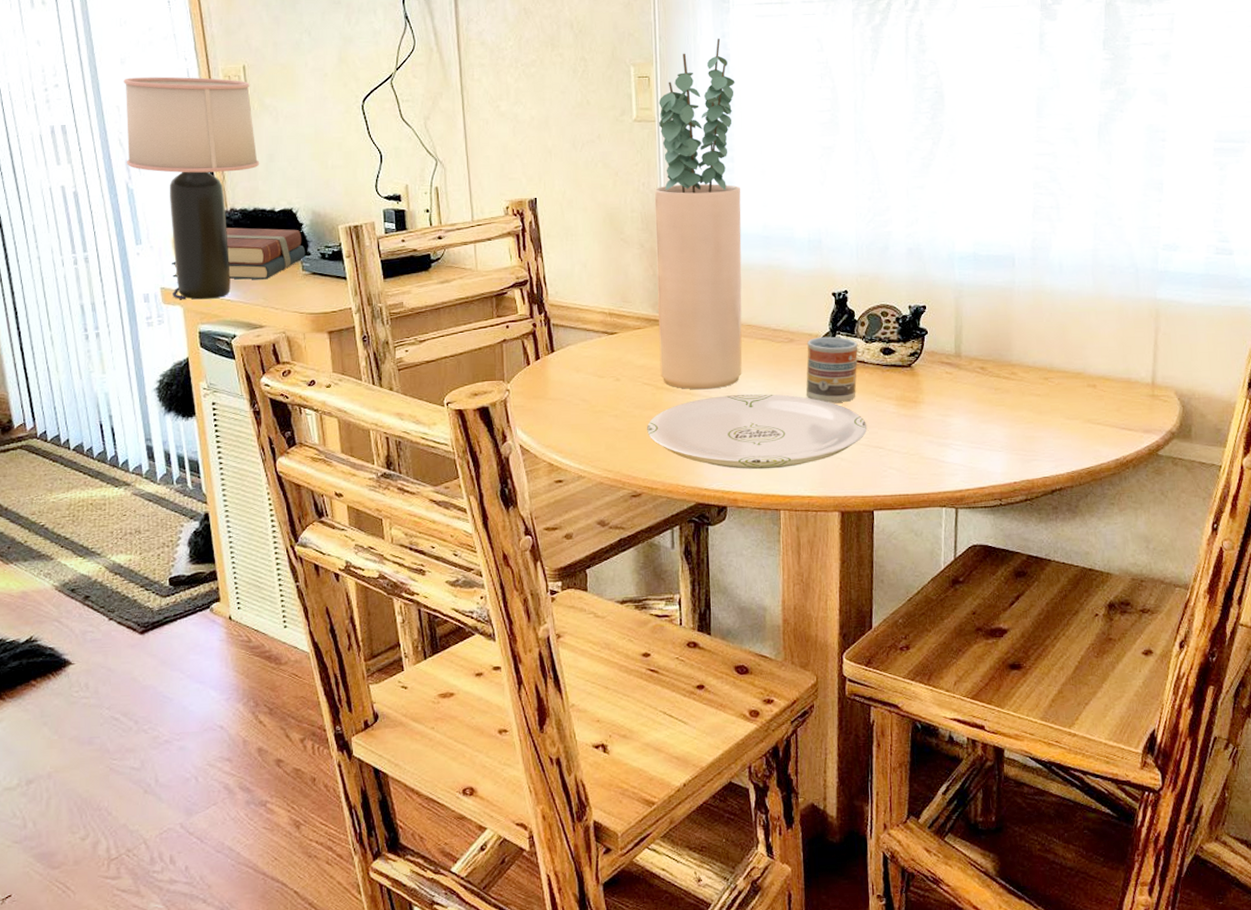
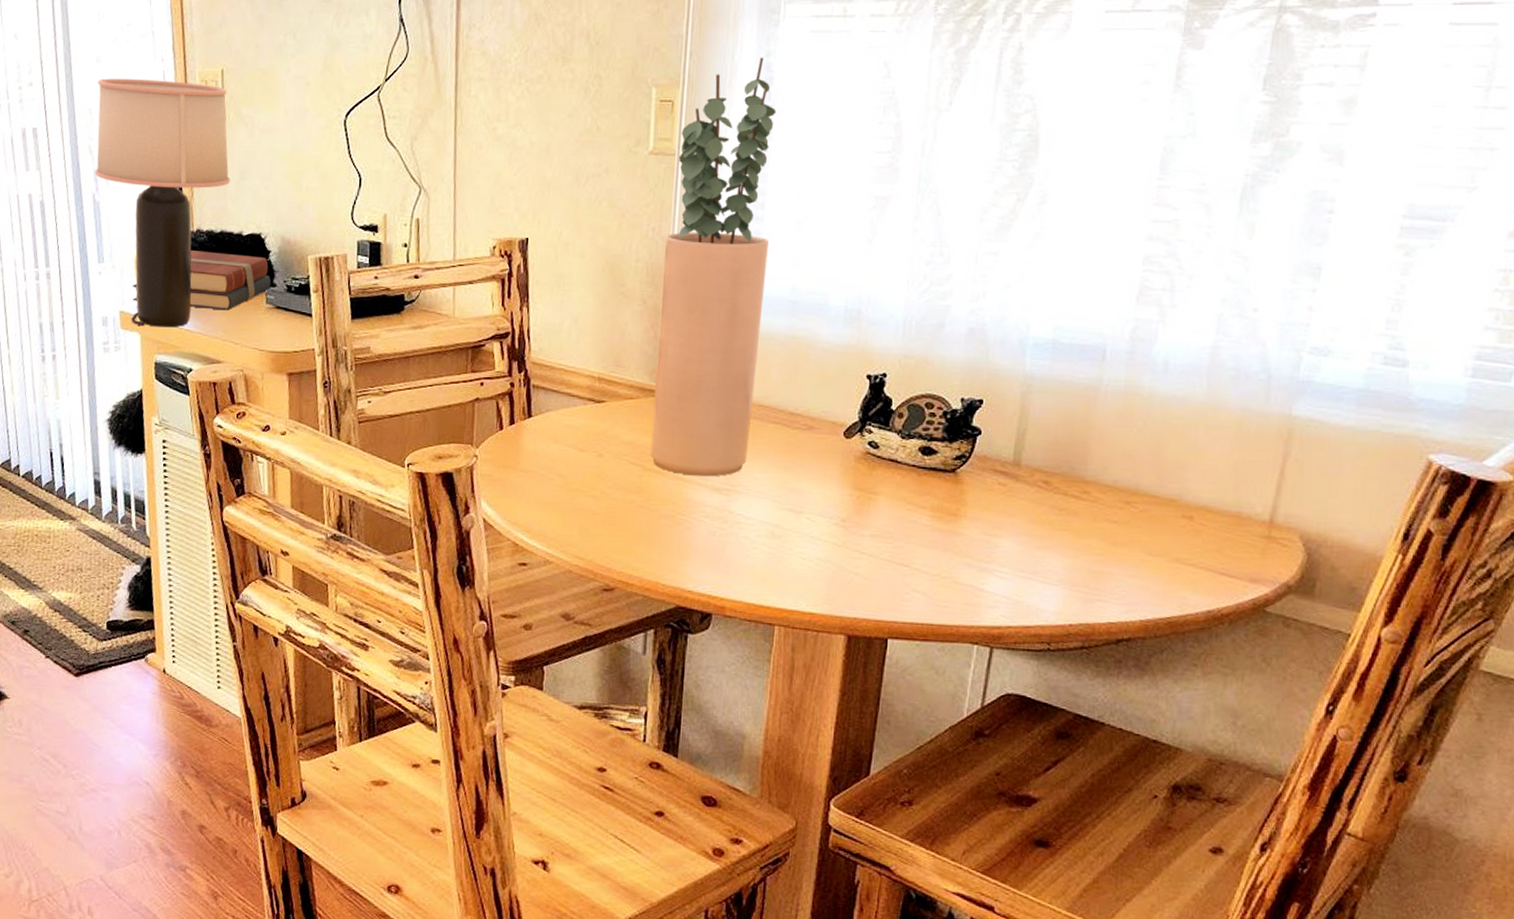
plate: present [647,394,868,470] -> none [628,485,892,577]
cup: present [805,336,858,403] -> none [820,426,892,507]

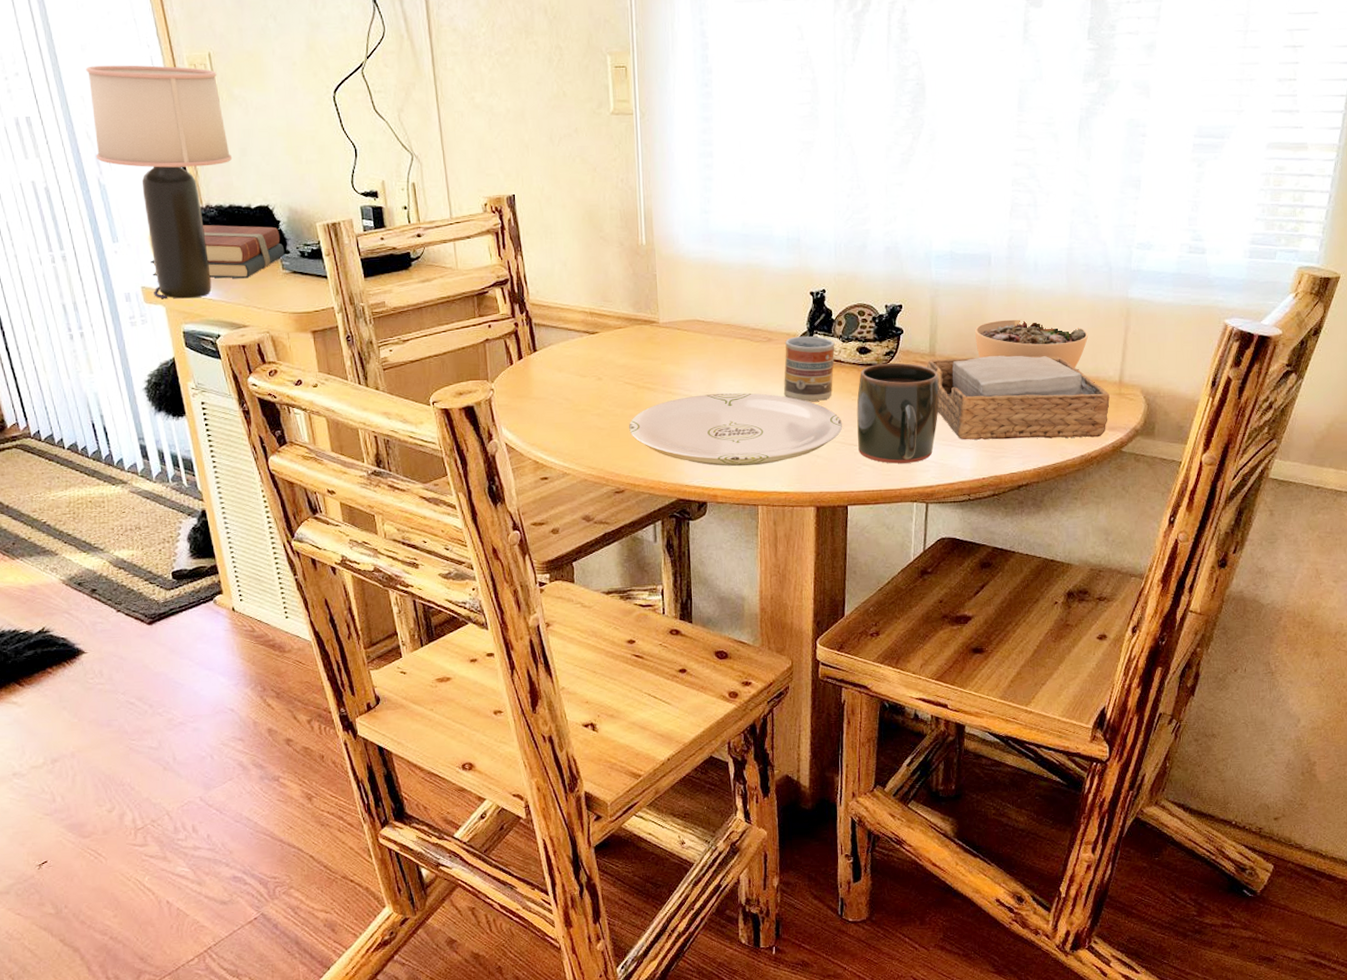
plate: none [628,485,892,577] -> present [629,393,843,467]
vase: present [650,57,776,477] -> none [633,25,722,389]
cup: none [820,426,892,507] -> present [783,336,835,401]
mug: none [909,468,1022,596] -> present [856,362,939,464]
napkin holder: none [1008,469,1254,590] -> present [927,355,1110,440]
salad: none [1075,429,1232,498] -> present [974,319,1089,368]

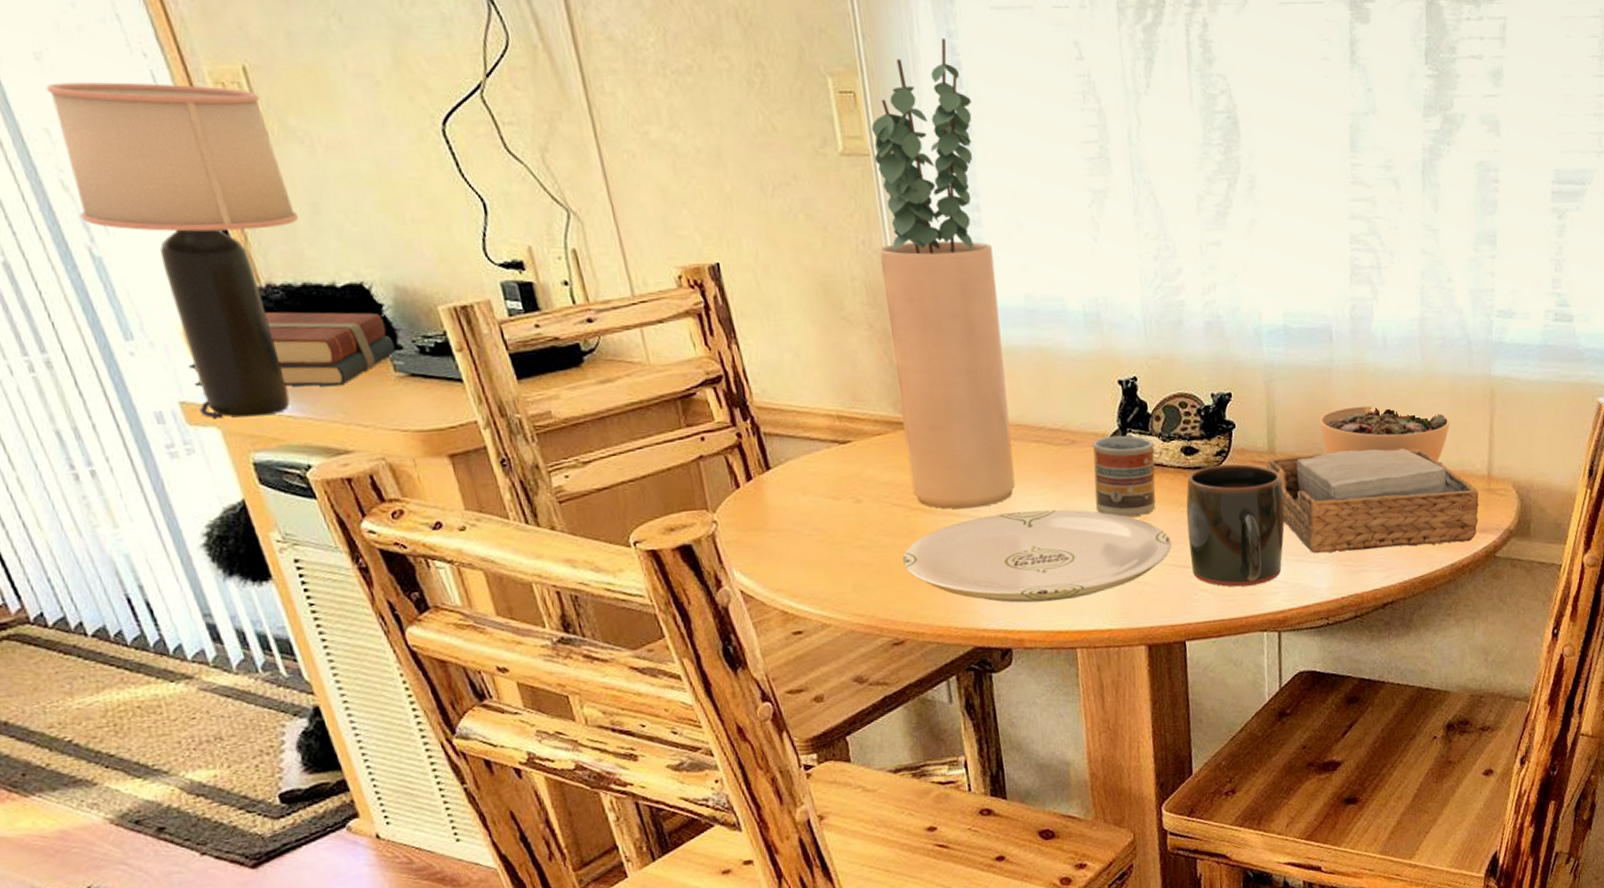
vase: none [633,25,722,389] -> present [871,38,1016,509]

